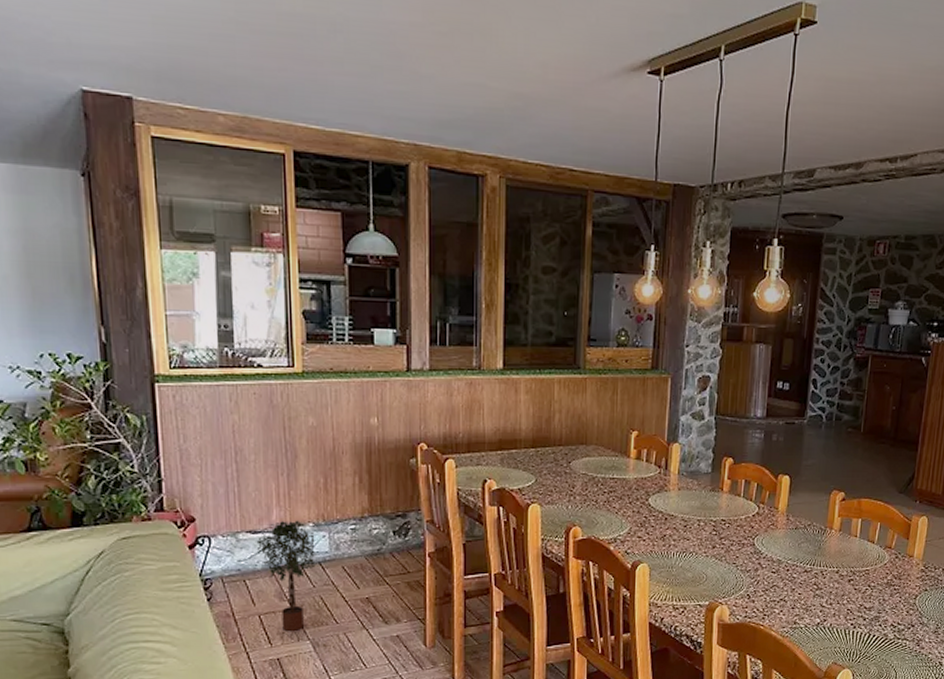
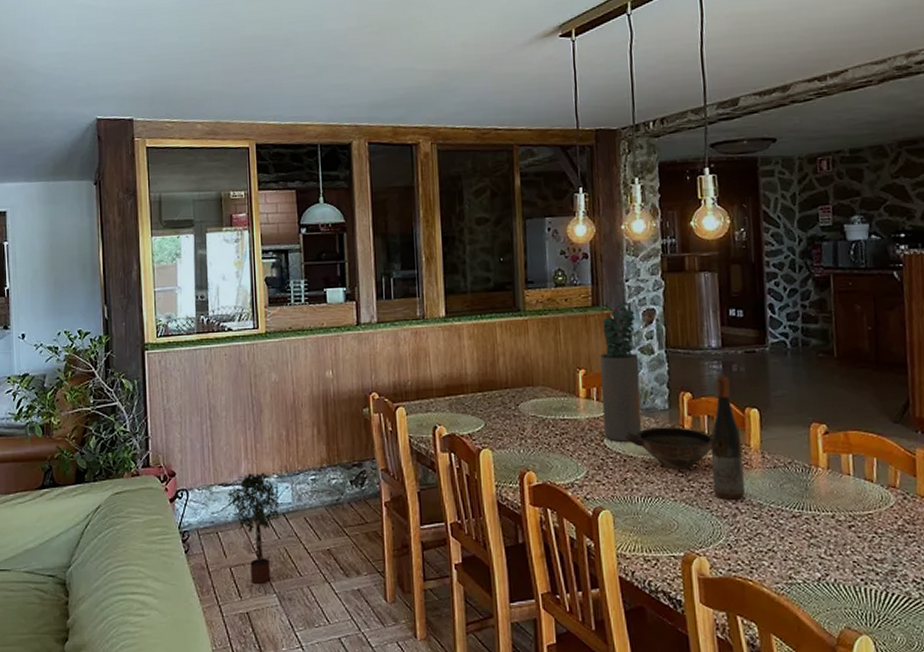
vase: none [649,362,691,501] -> present [599,297,643,442]
bowl: none [669,489,747,528] -> present [625,427,713,470]
wine bottle: none [741,443,772,556] -> present [710,375,745,500]

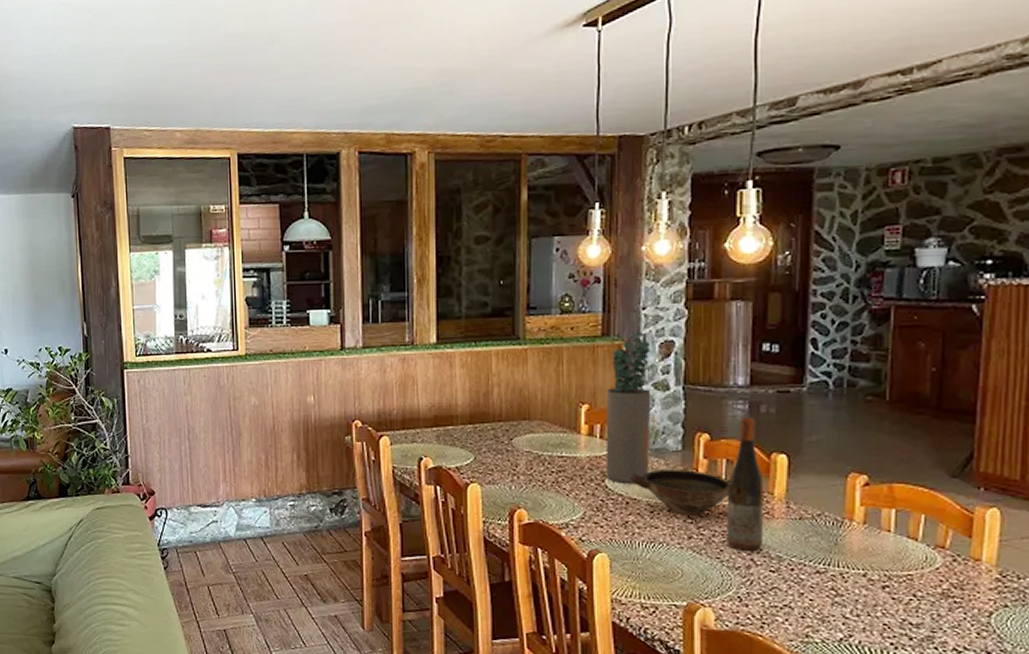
potted tree: present [227,472,284,584] -> none [205,495,262,603]

